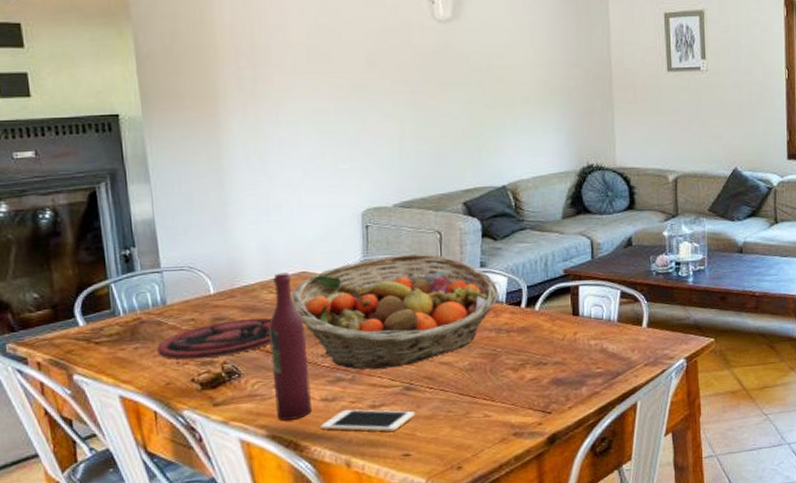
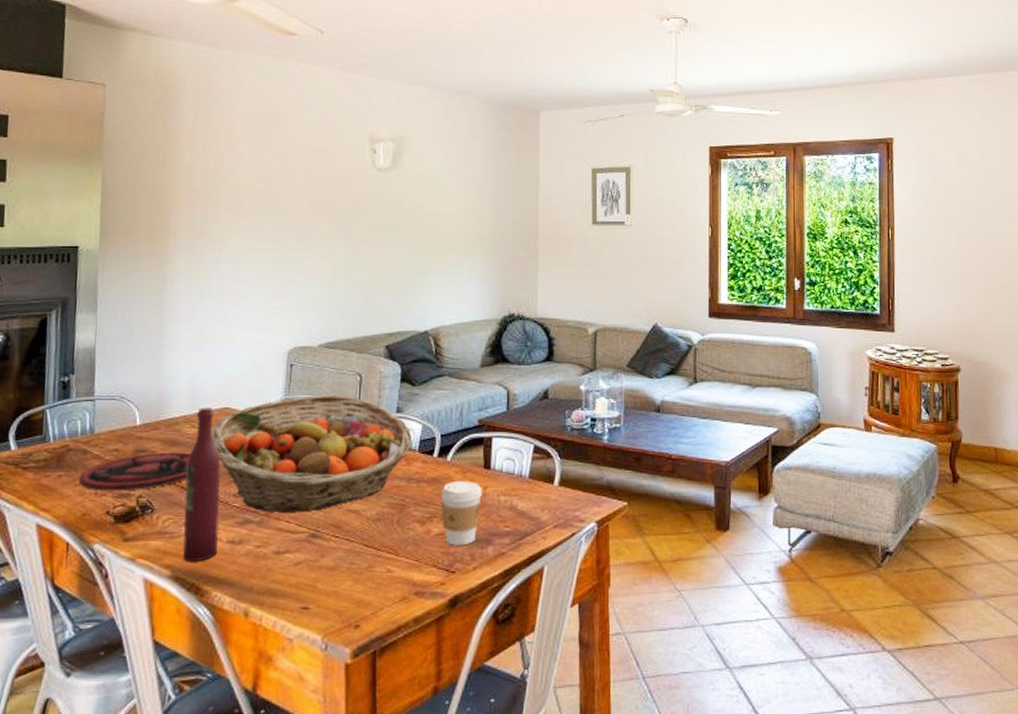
cell phone: present [320,409,416,432] -> none [223,554,319,581]
coffee cup: none [532,328,572,389] -> present [441,480,482,546]

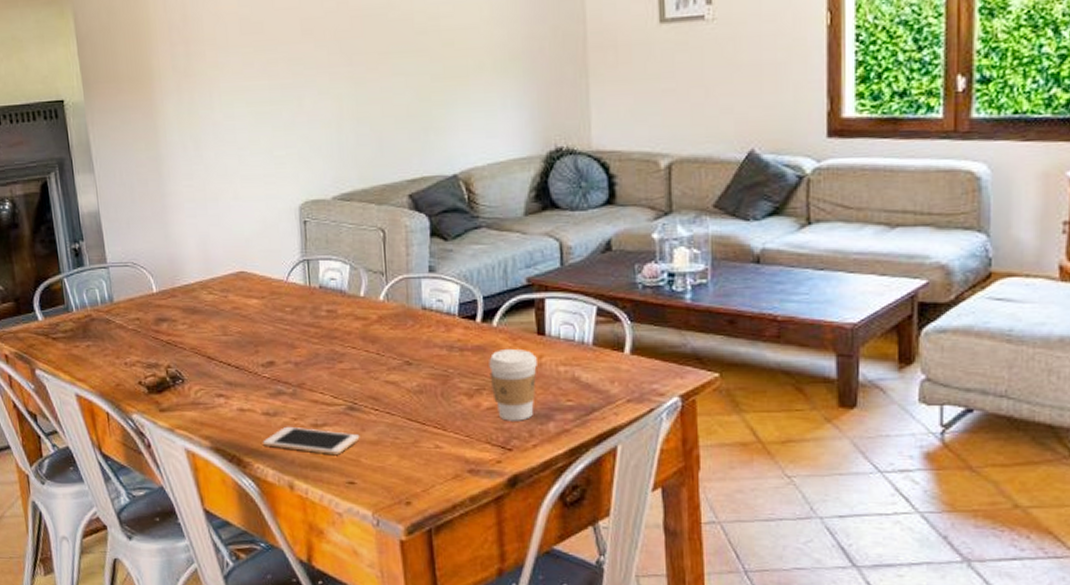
plate: present [79,452,190,491] -> none [107,320,213,361]
wine bottle: present [183,407,221,561] -> none [209,272,253,433]
fruit basket: present [211,394,413,512] -> none [229,253,451,383]
cell phone: none [223,554,319,581] -> present [262,426,360,455]

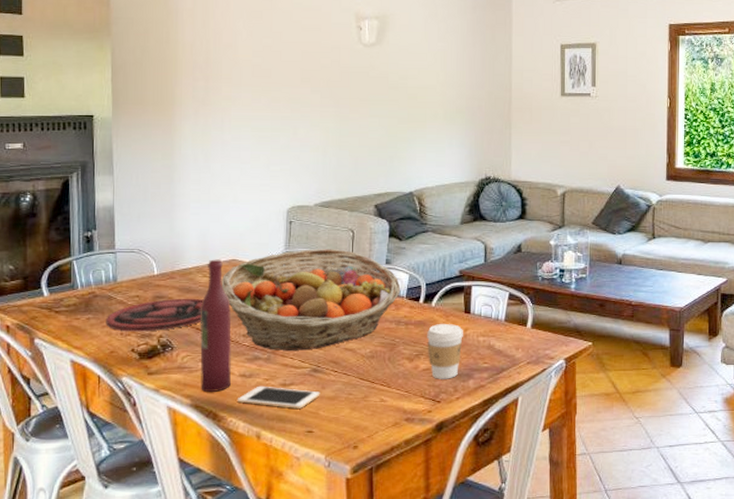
plate: none [107,320,213,361] -> present [106,298,203,332]
wine bottle: none [209,272,253,433] -> present [200,259,231,392]
fruit basket: none [229,253,451,383] -> present [221,248,401,350]

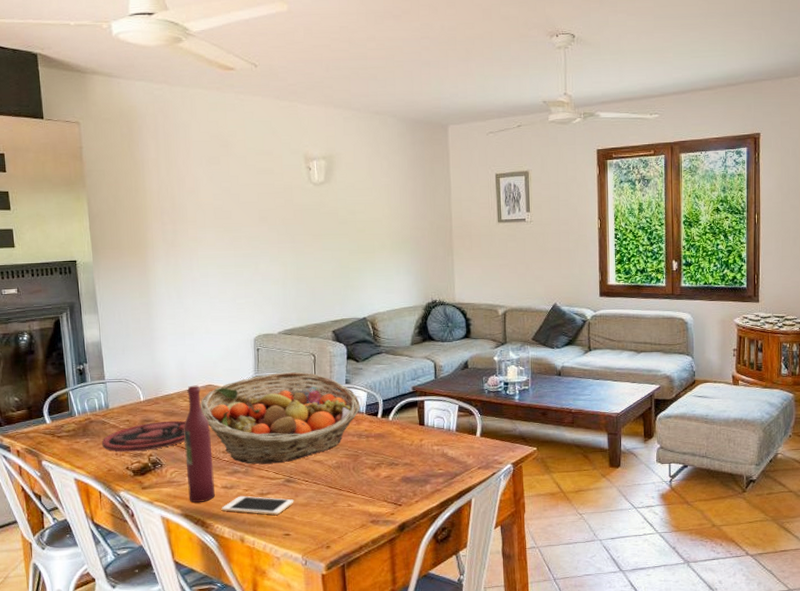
coffee cup: present [427,323,463,379] -> none [386,435,419,485]

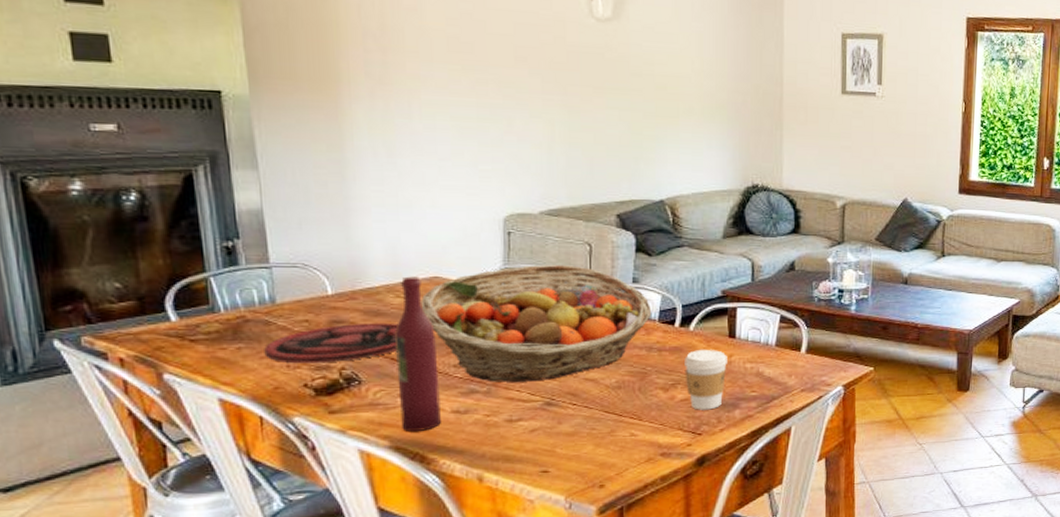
cell phone: present [221,495,294,515] -> none [450,422,556,447]
coffee cup: none [386,435,419,485] -> present [685,349,727,410]

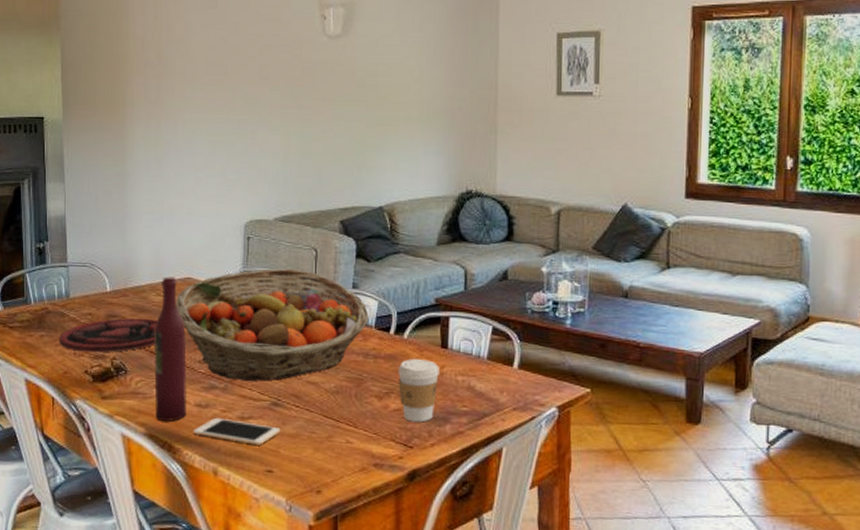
cell phone: none [450,422,556,447] -> present [192,417,281,445]

